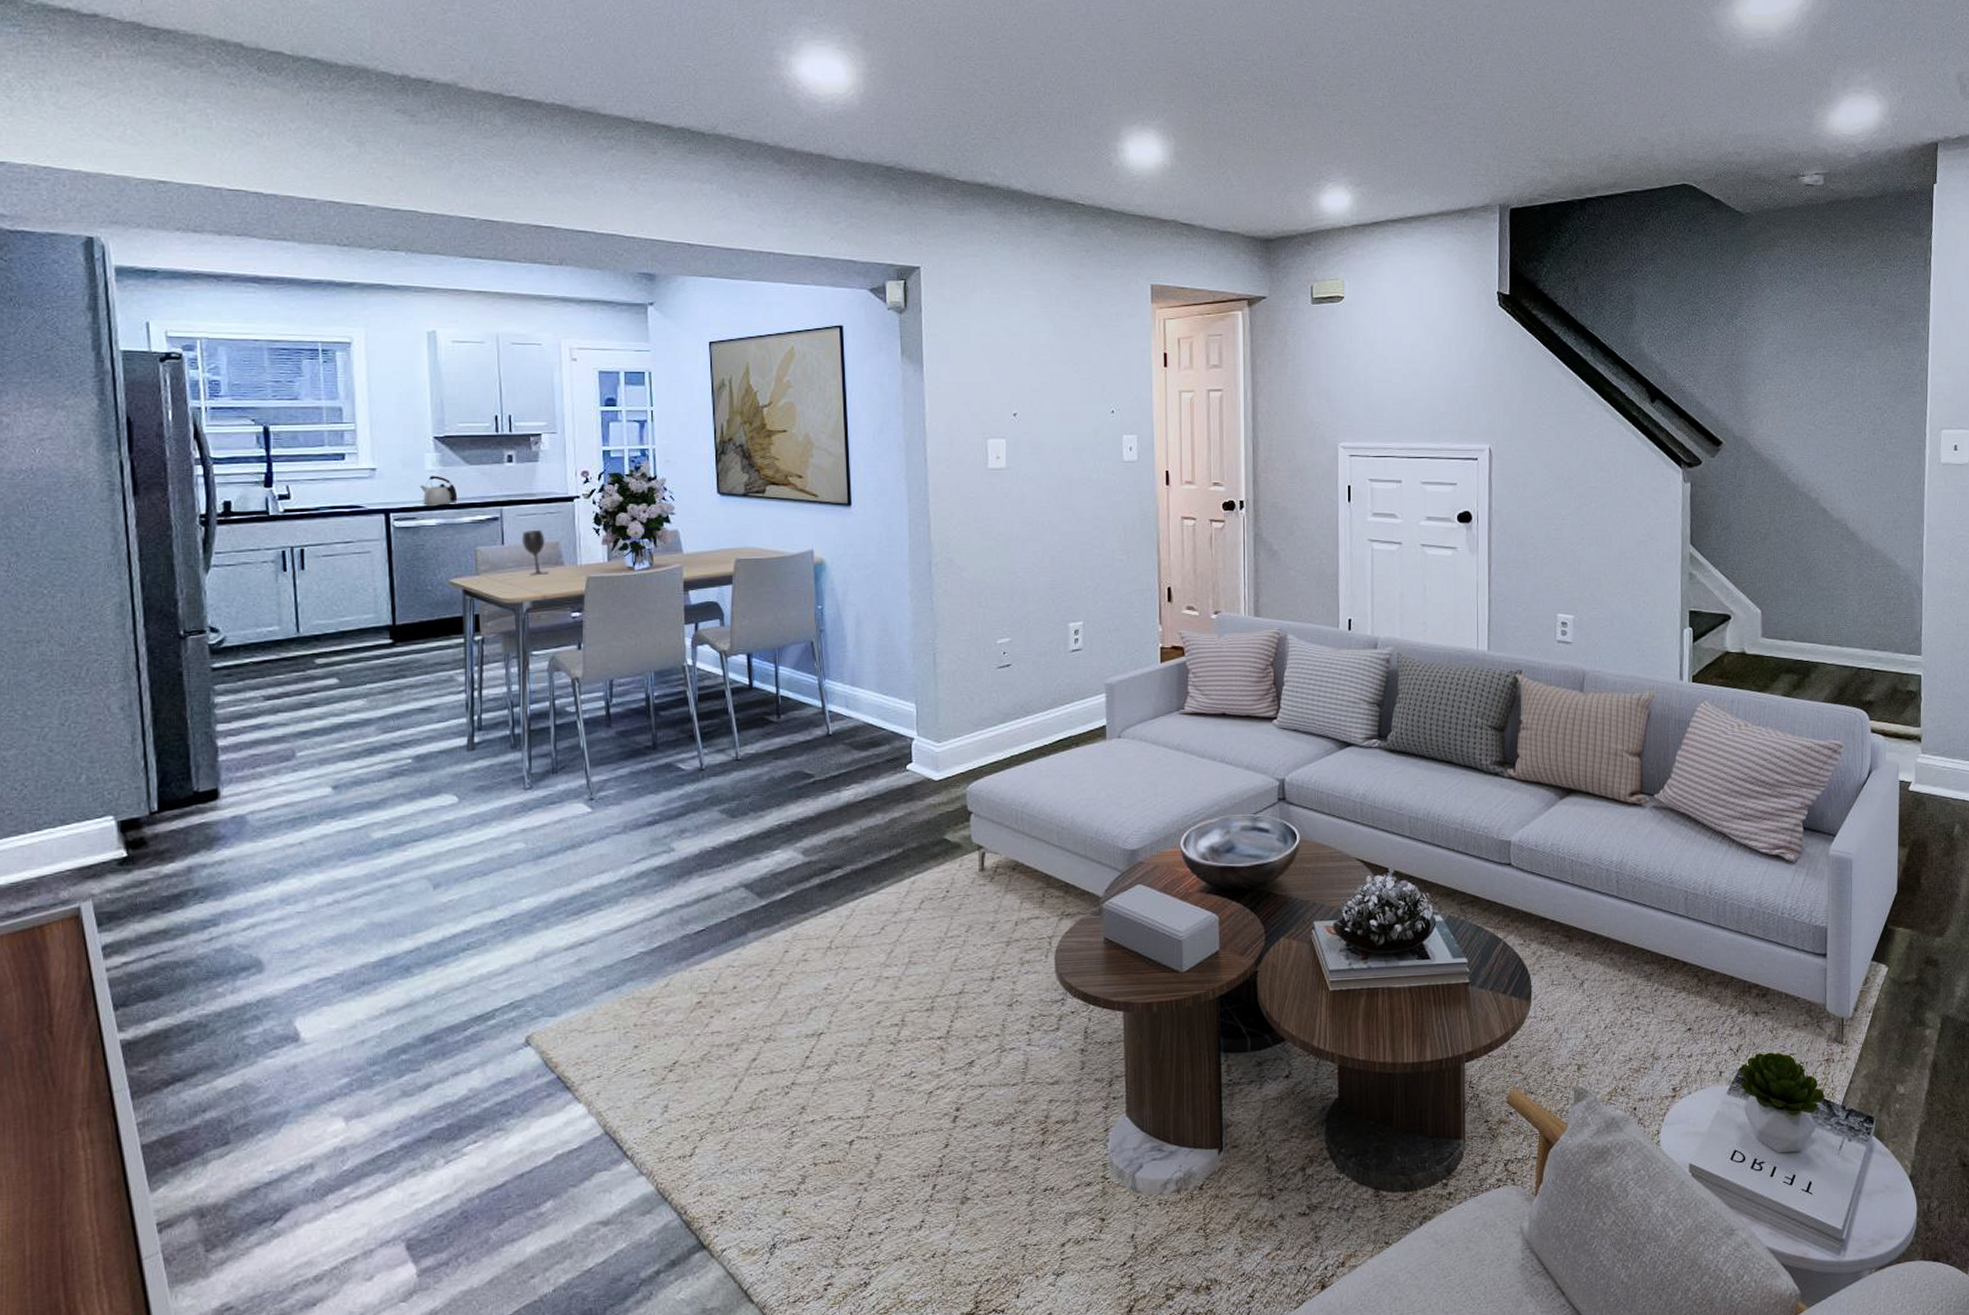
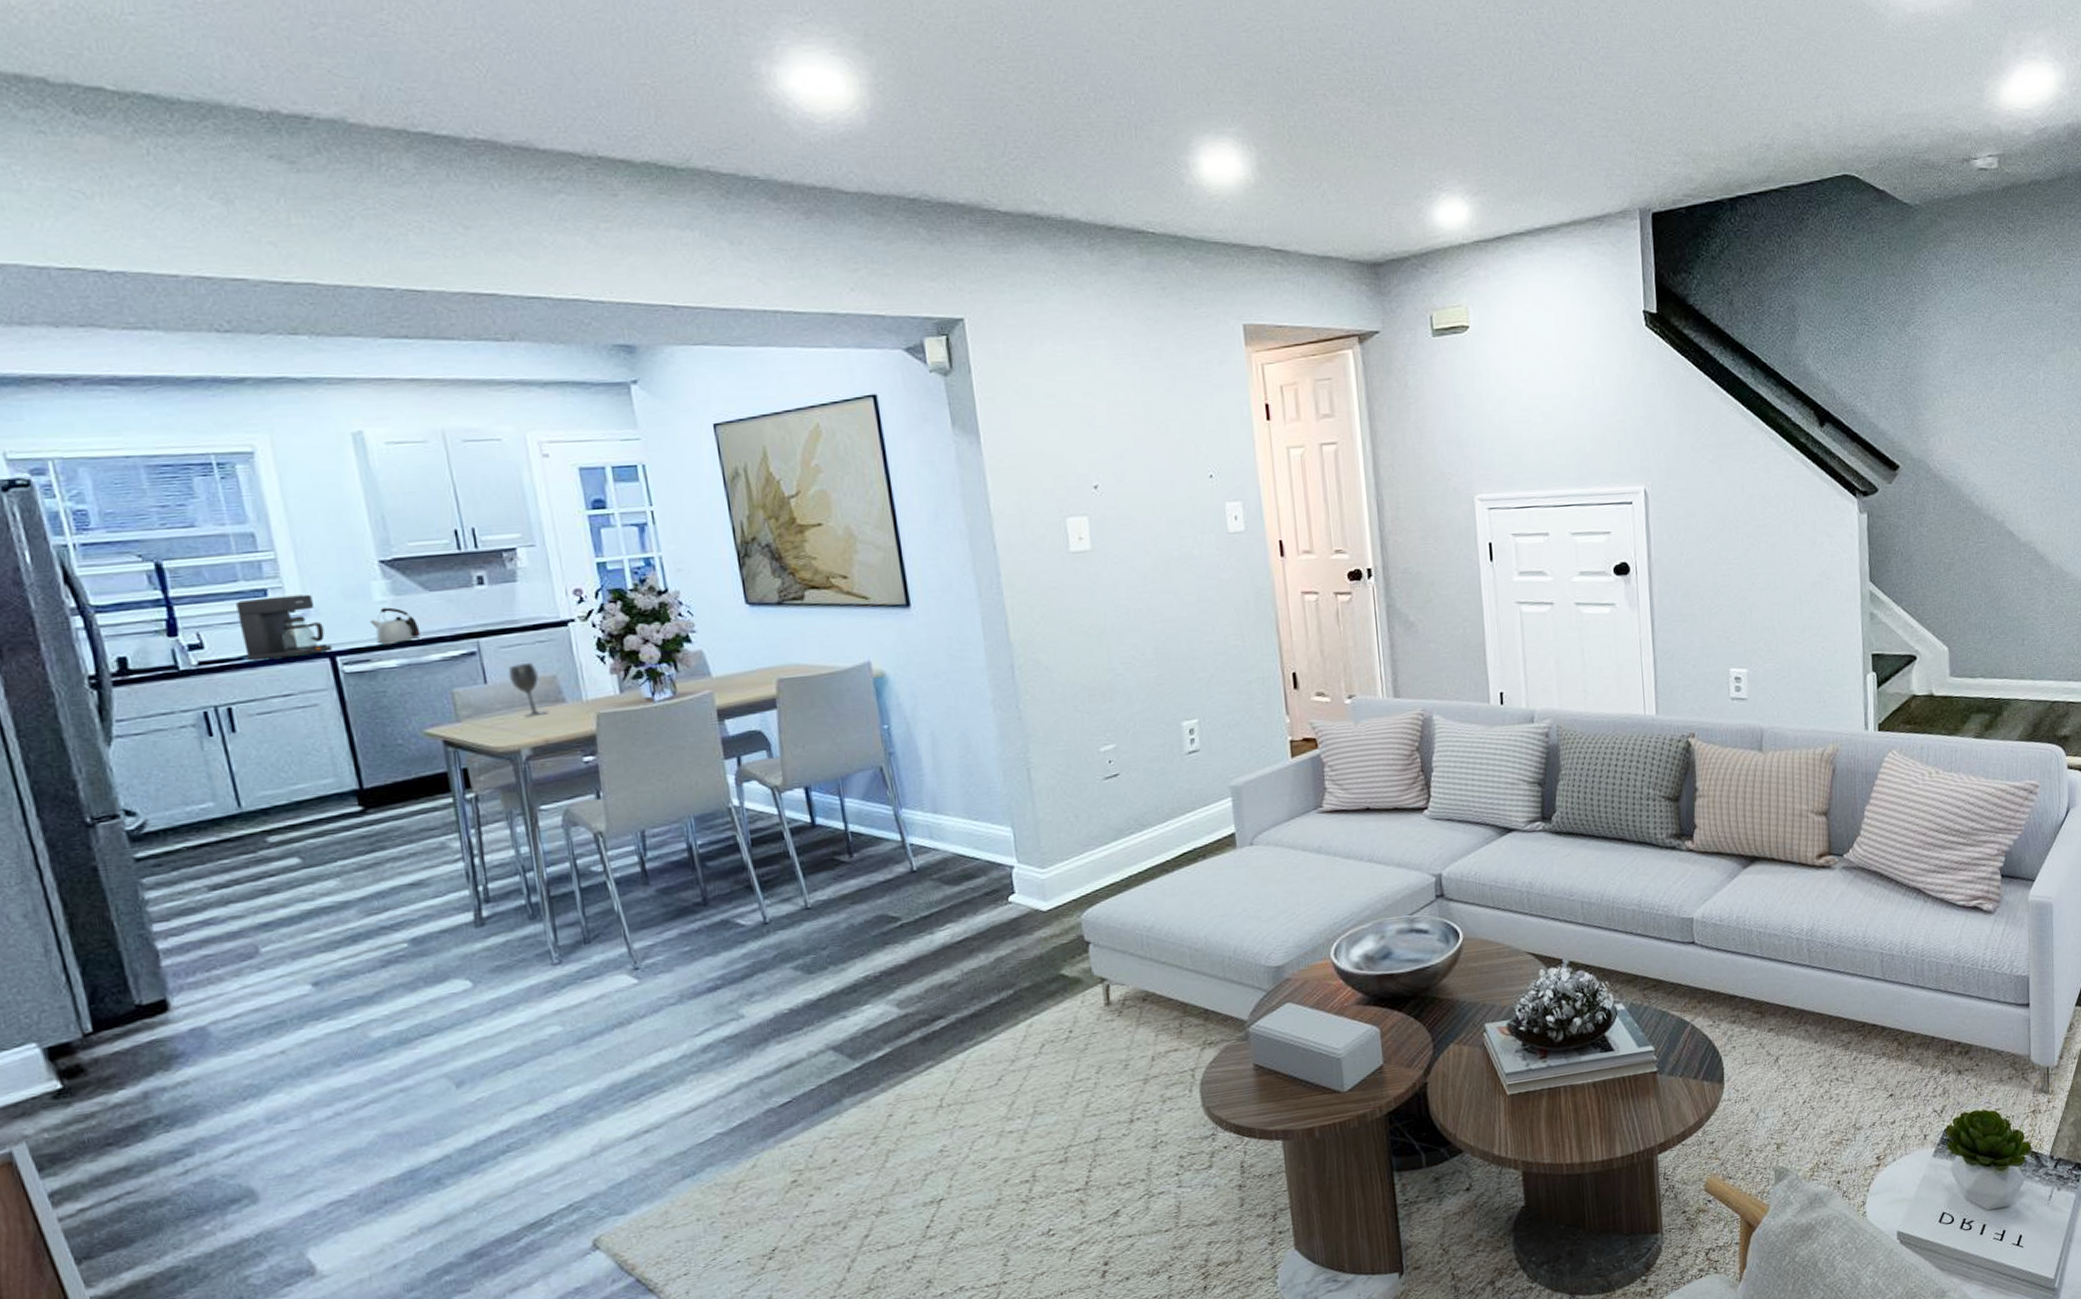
coffee maker: none [320,460,388,512] -> present [236,594,332,661]

